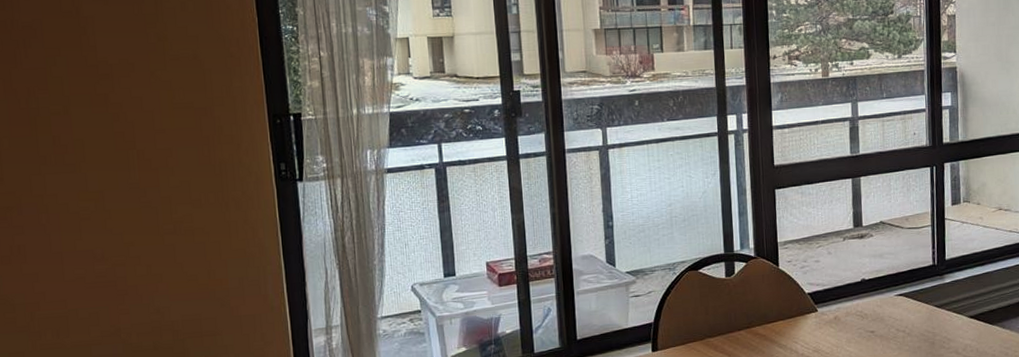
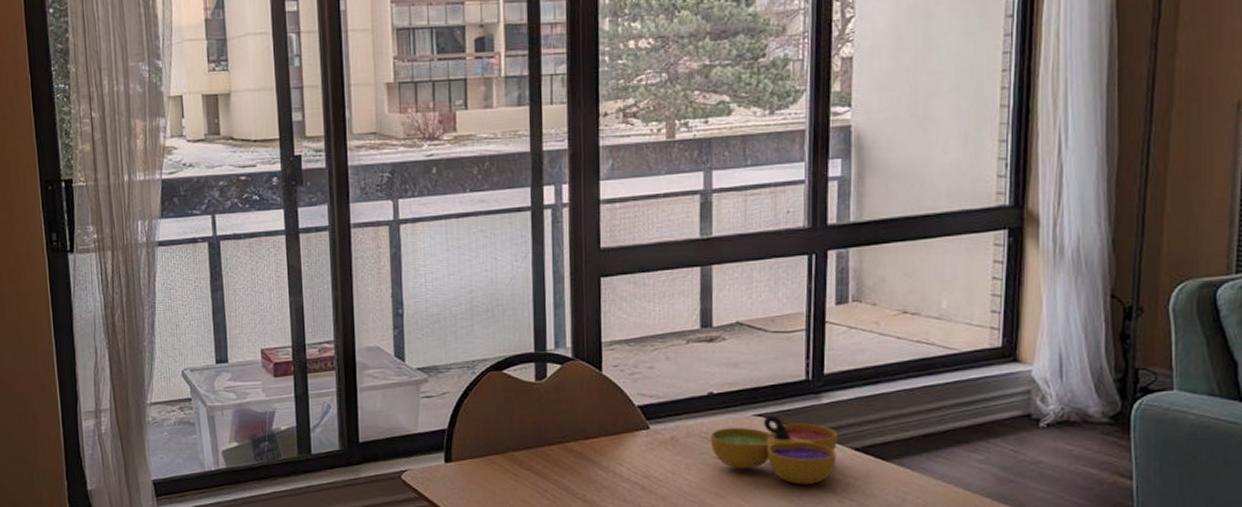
decorative bowl: none [864,294,958,349] -> present [710,415,838,485]

